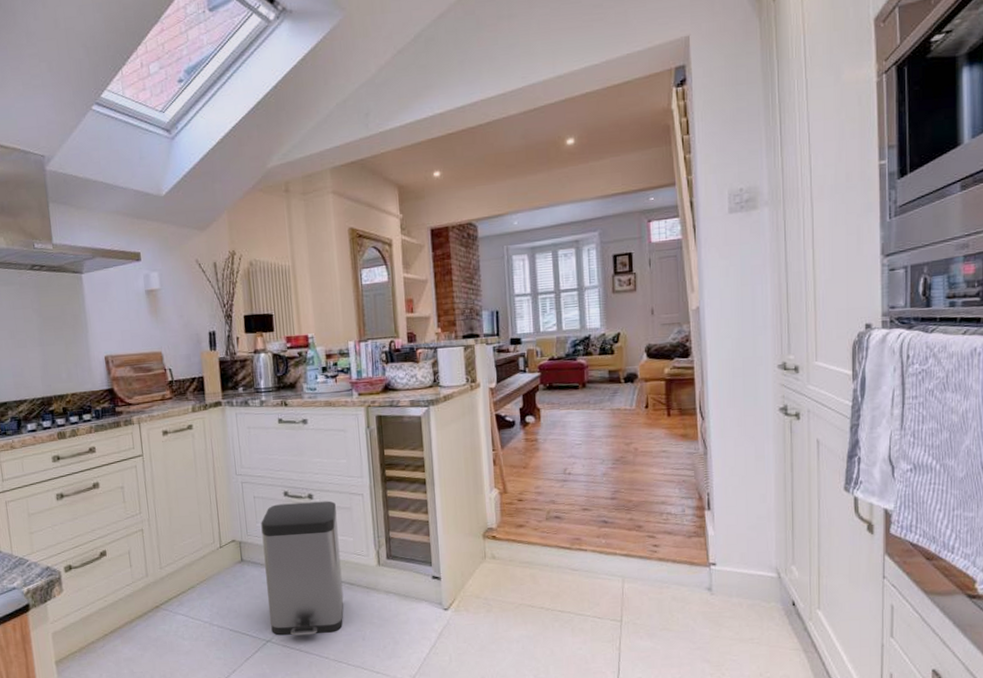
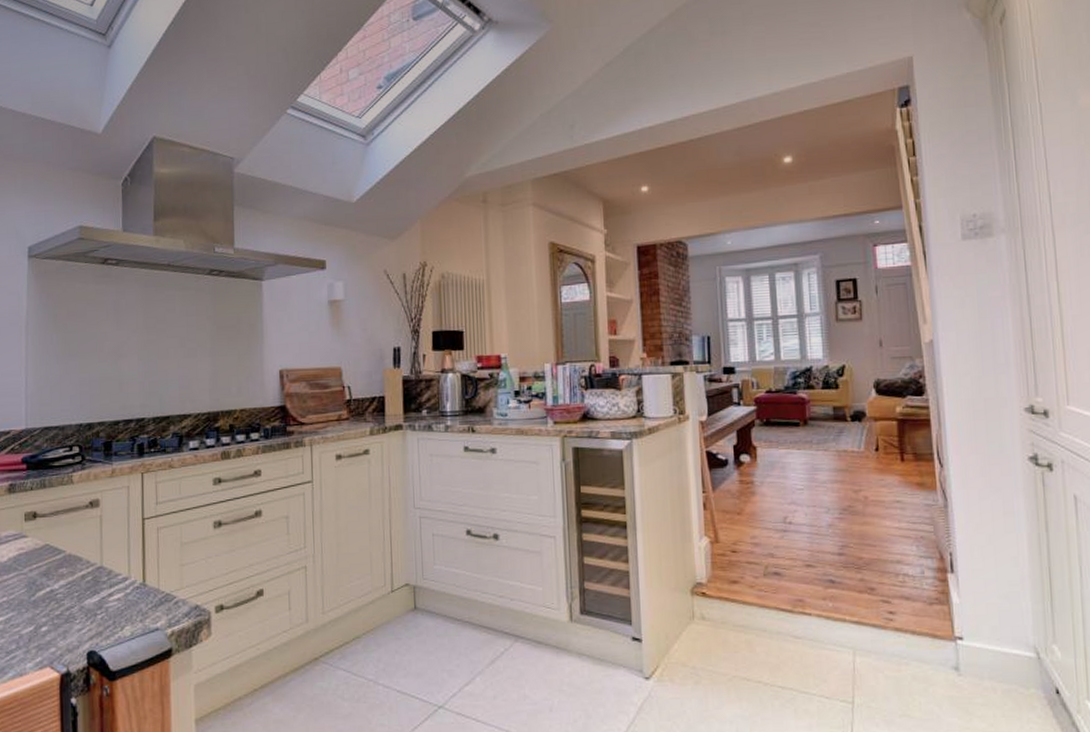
pedal bin: present [261,500,344,636] -> none [439,542,529,702]

